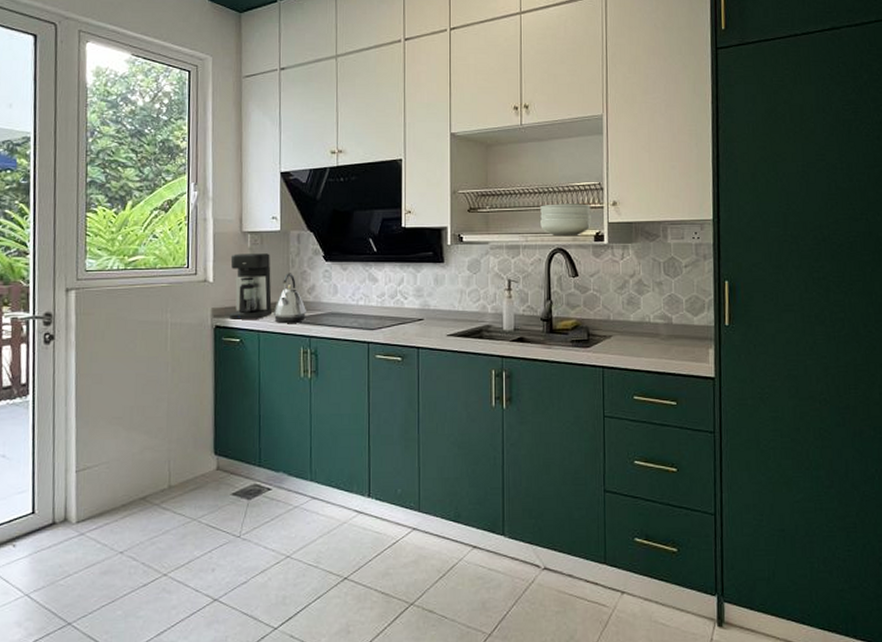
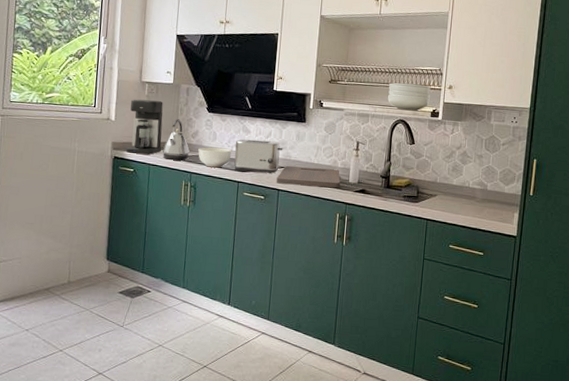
bowl: none [317,302,358,328] -> present [198,147,232,168]
toaster: none [361,289,420,330] -> present [234,139,283,174]
cutting board: none [414,316,493,340] -> present [276,165,341,189]

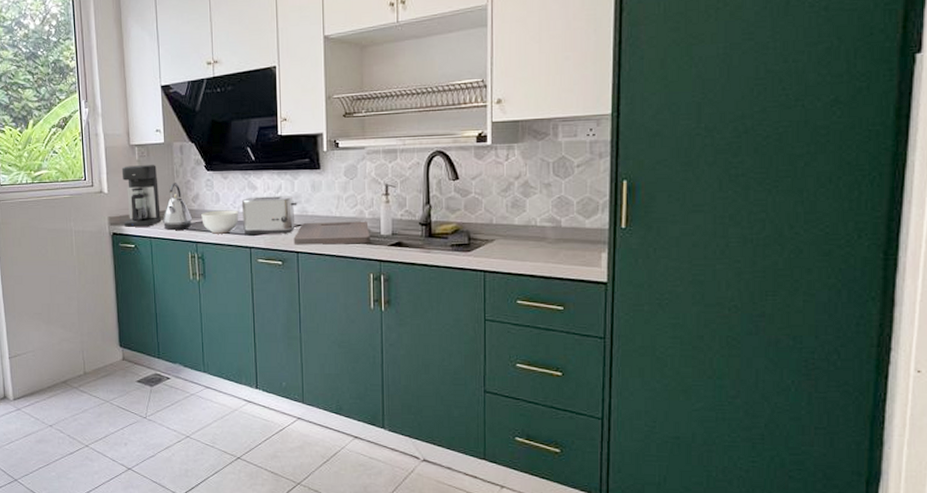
bowl: present [387,82,431,112] -> none [417,103,473,139]

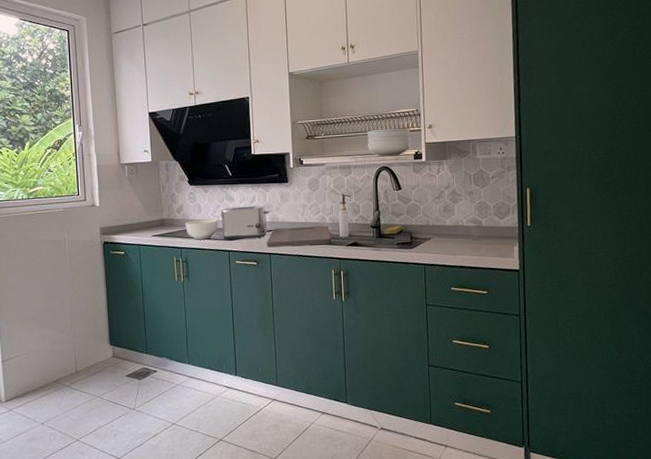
coffee maker: present [121,165,162,227] -> none [112,181,150,236]
kettle: present [162,183,192,231] -> none [150,196,177,239]
bowl: none [417,103,473,139] -> present [366,128,411,157]

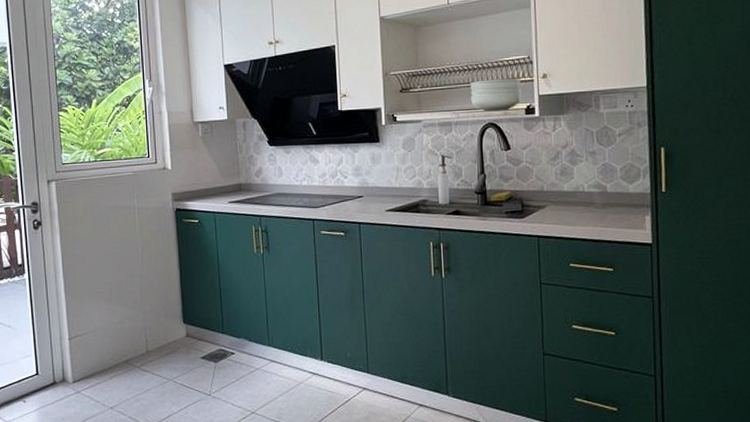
bowl: present [185,219,219,240] -> none [264,183,302,207]
toaster: present [220,205,269,241] -> none [304,168,358,208]
cutting board: present [266,225,331,248] -> none [355,191,429,216]

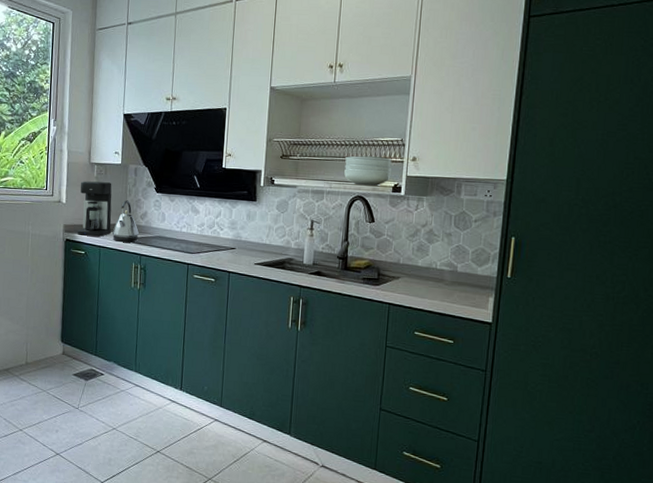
coffee maker: none [185,141,226,203] -> present [77,181,112,237]
kettle: none [226,158,255,205] -> present [112,200,139,243]

